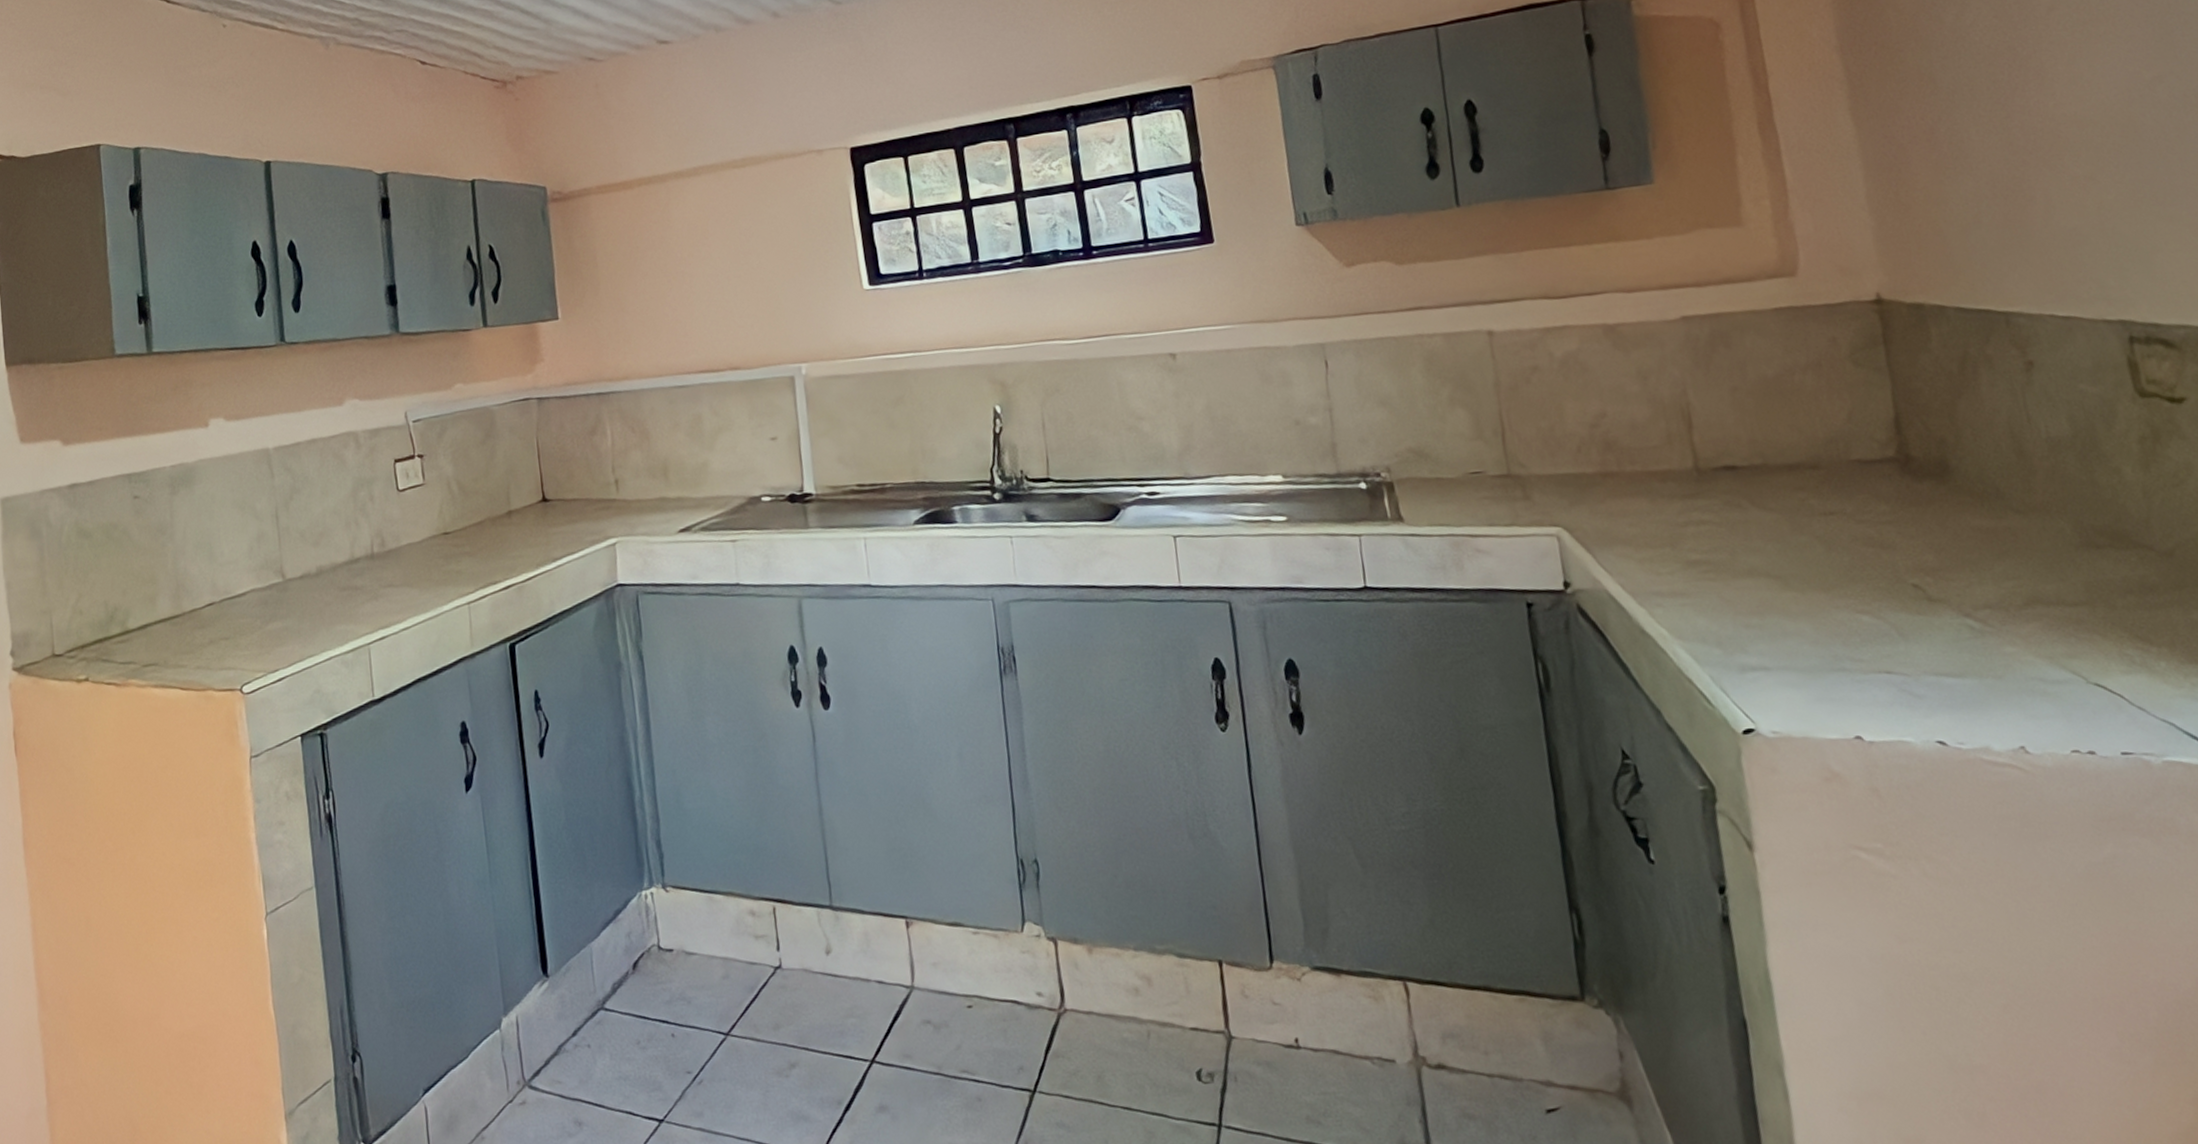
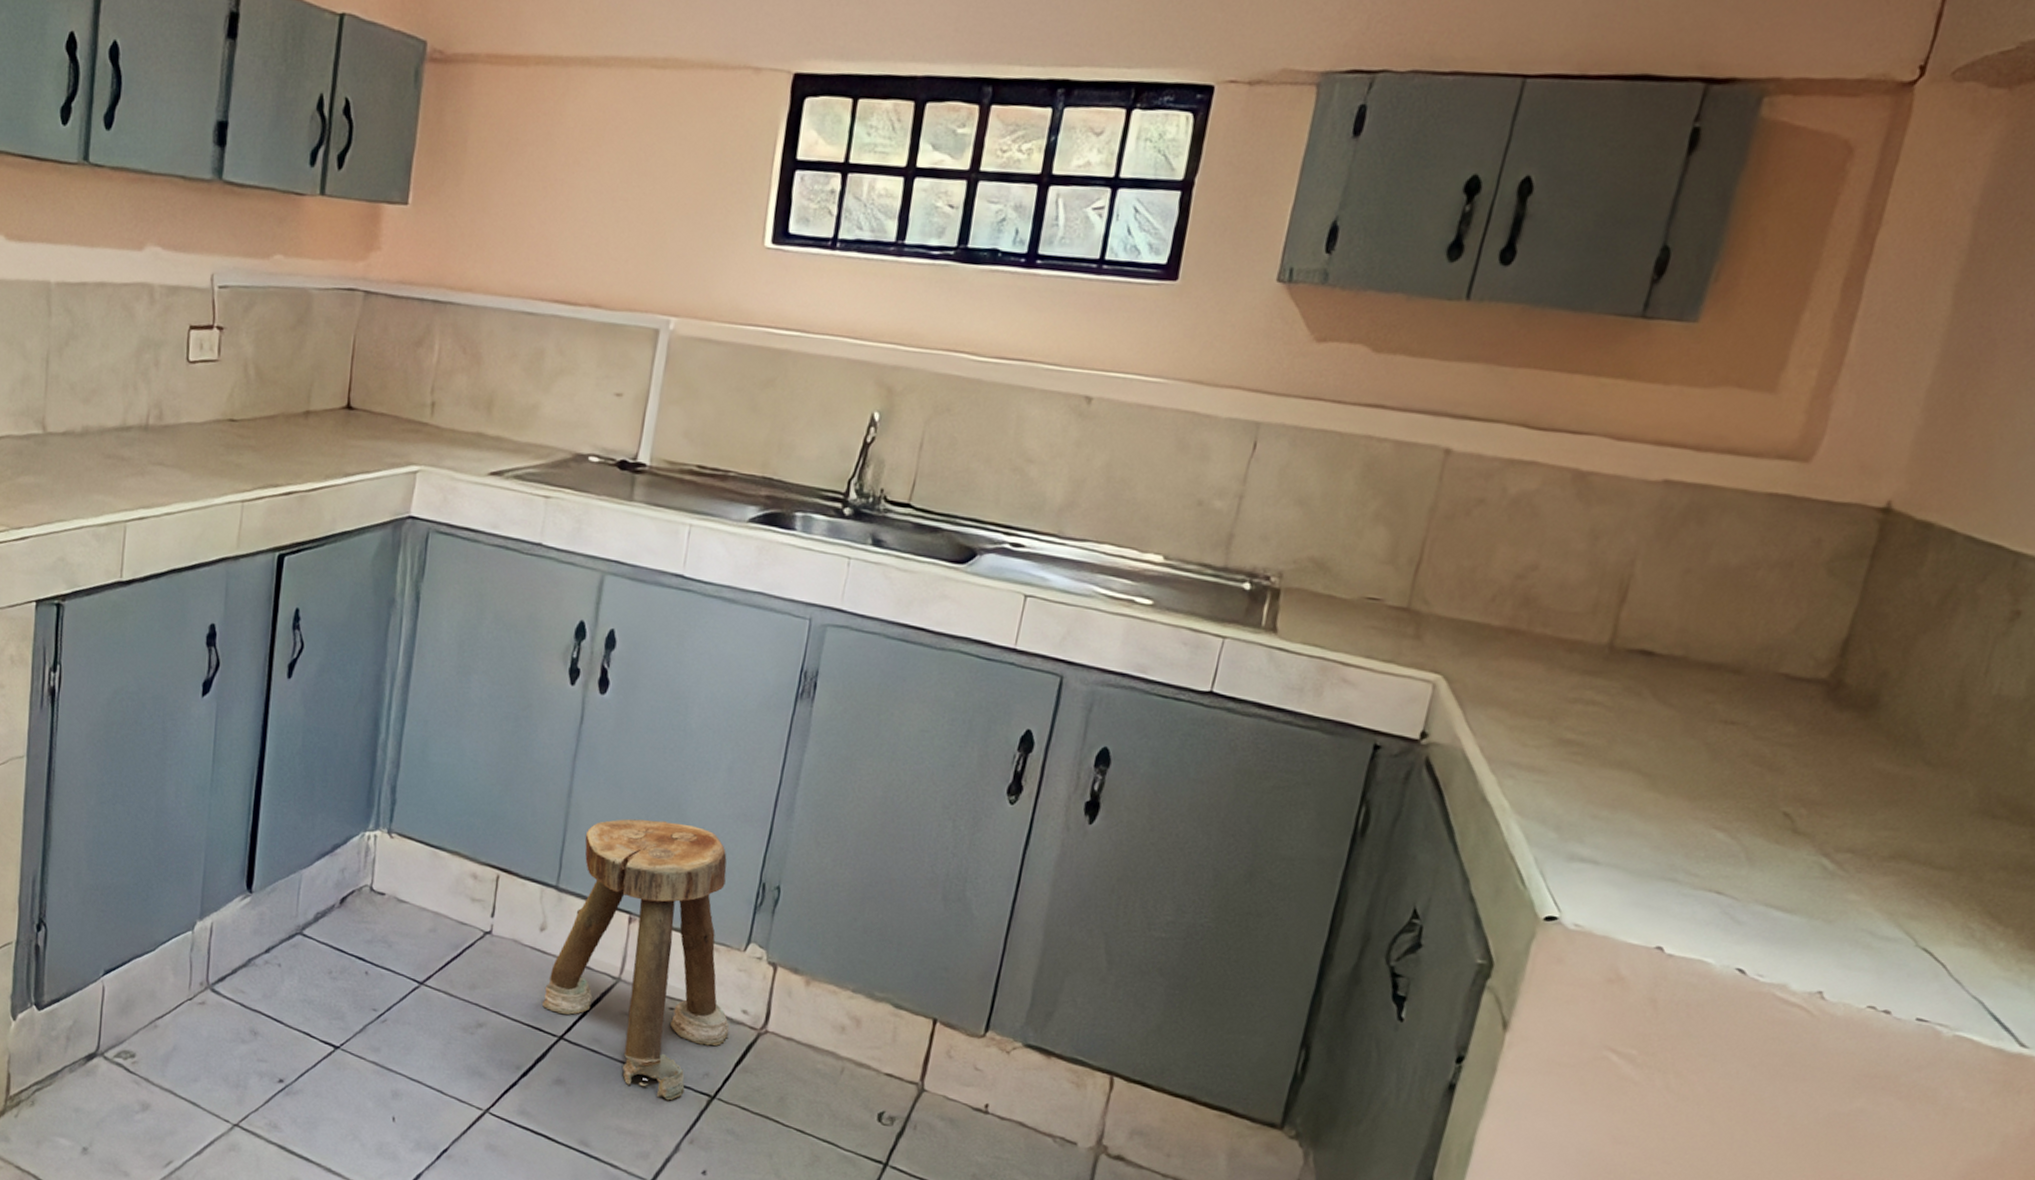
stool: none [844,817,1031,1105] -> present [542,818,730,1101]

